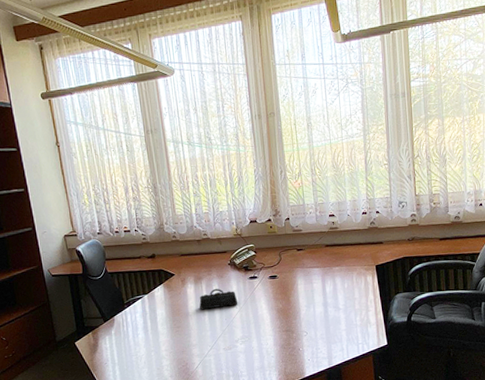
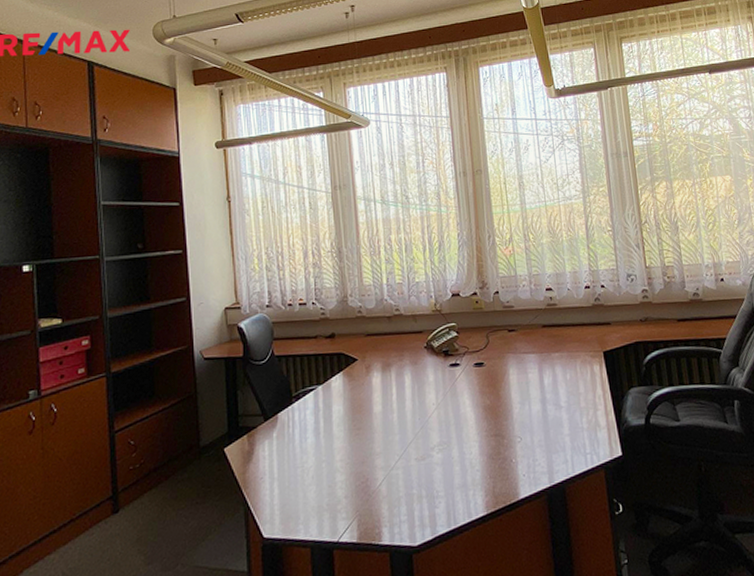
pencil case: present [199,289,238,310] -> none [387,378,435,406]

